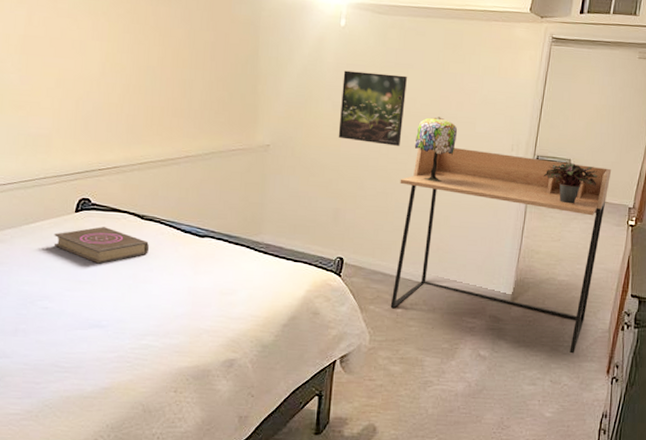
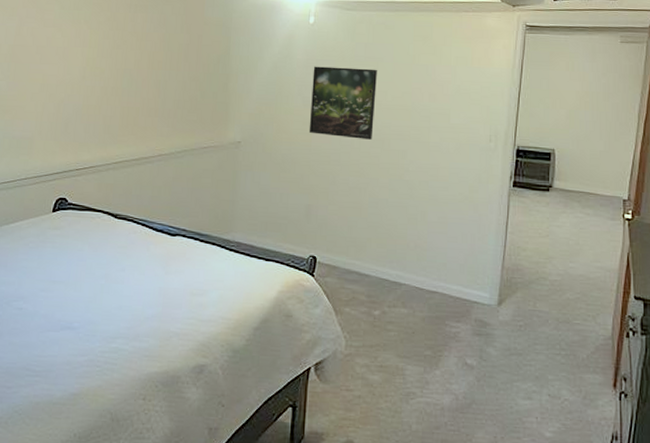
book: present [54,226,149,264] -> none [31,226,122,264]
desk: present [390,148,612,354] -> none [367,140,601,364]
table lamp: present [414,117,458,183] -> none [387,109,432,176]
potted plant: present [543,163,598,204] -> none [525,153,586,197]

